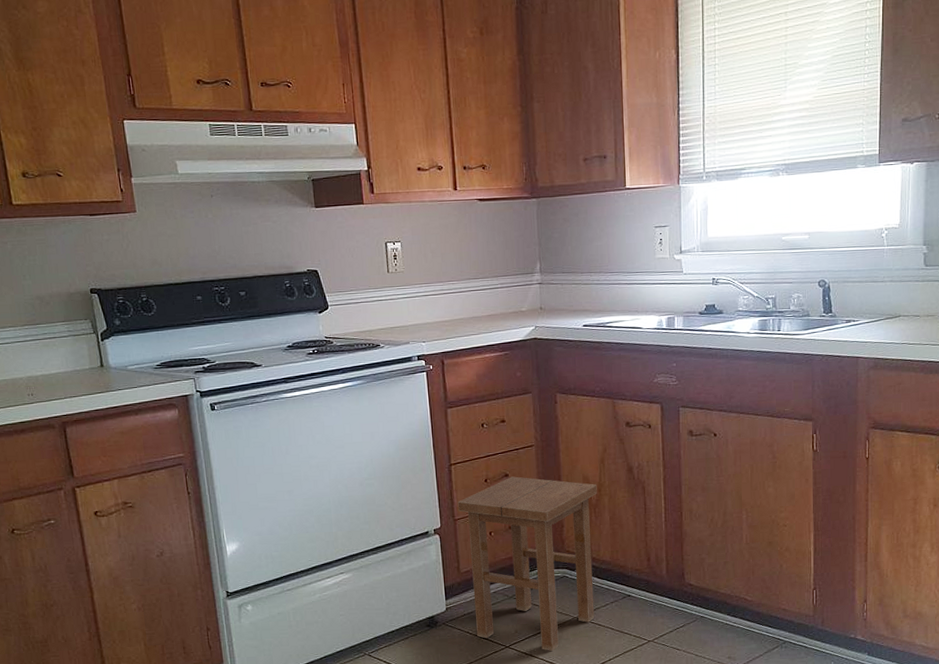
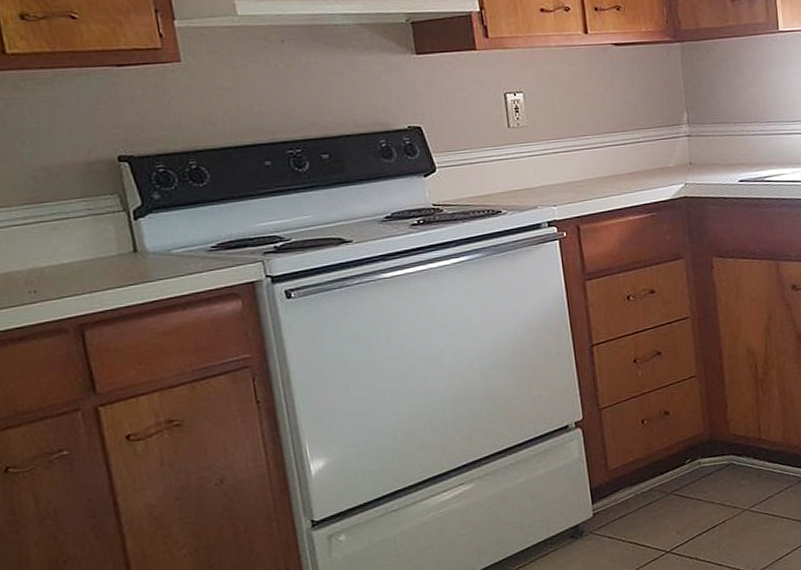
stool: present [458,476,597,652] -> none [602,354,768,552]

